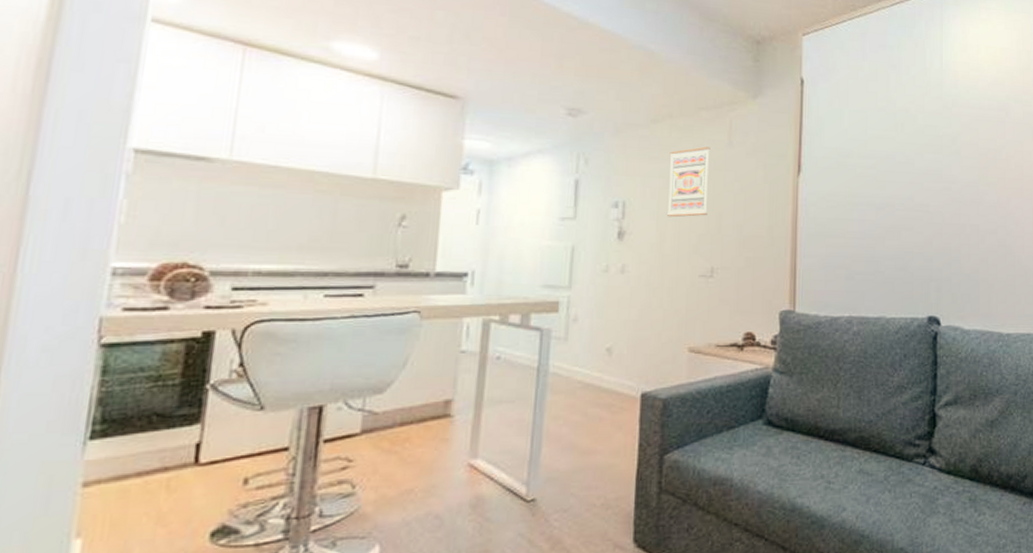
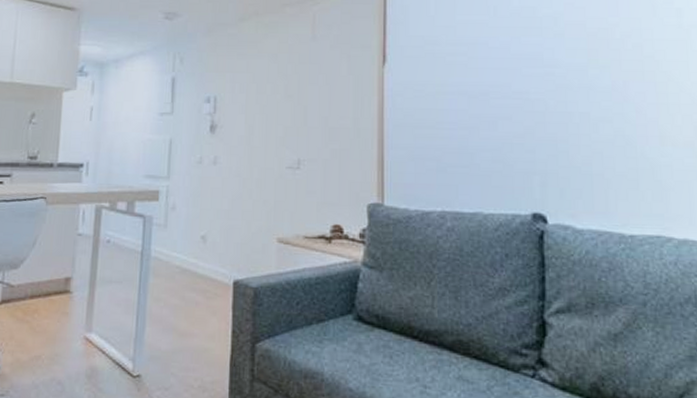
wall art: present [666,146,710,218] -> none [254,41,295,111]

